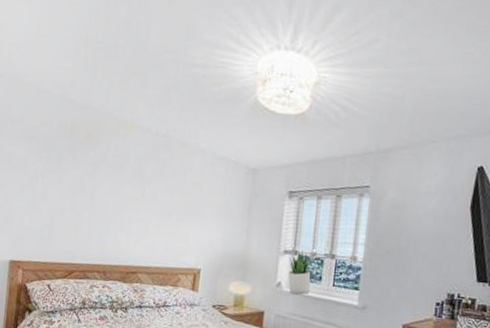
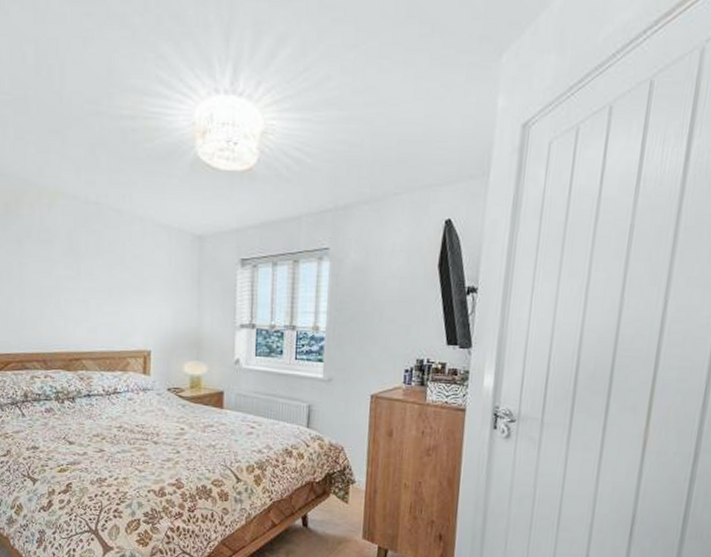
planter: present [288,251,311,296] -> none [246,324,271,372]

